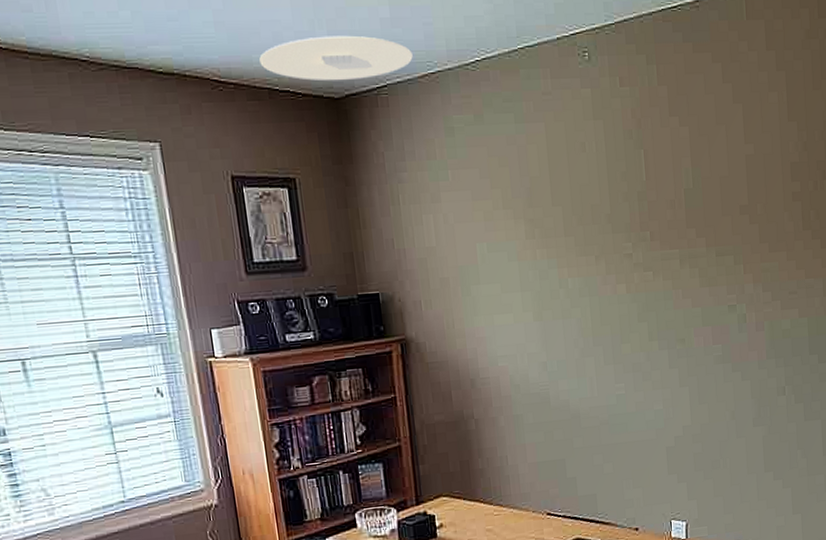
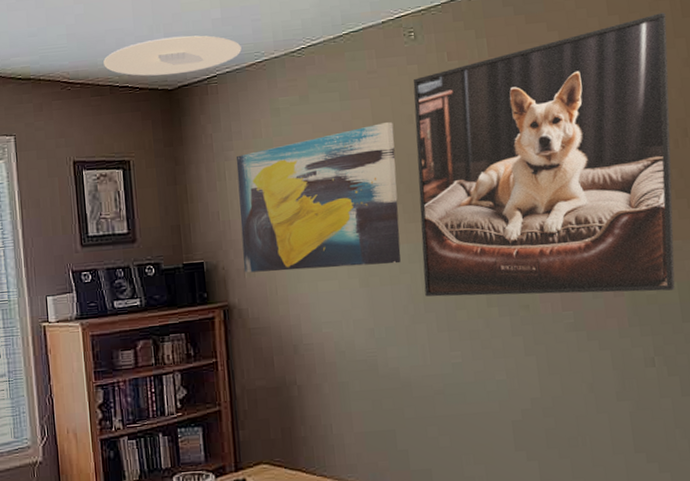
wall art: none [409,149,572,305] -> present [236,122,401,273]
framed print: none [586,52,816,331] -> present [413,12,675,297]

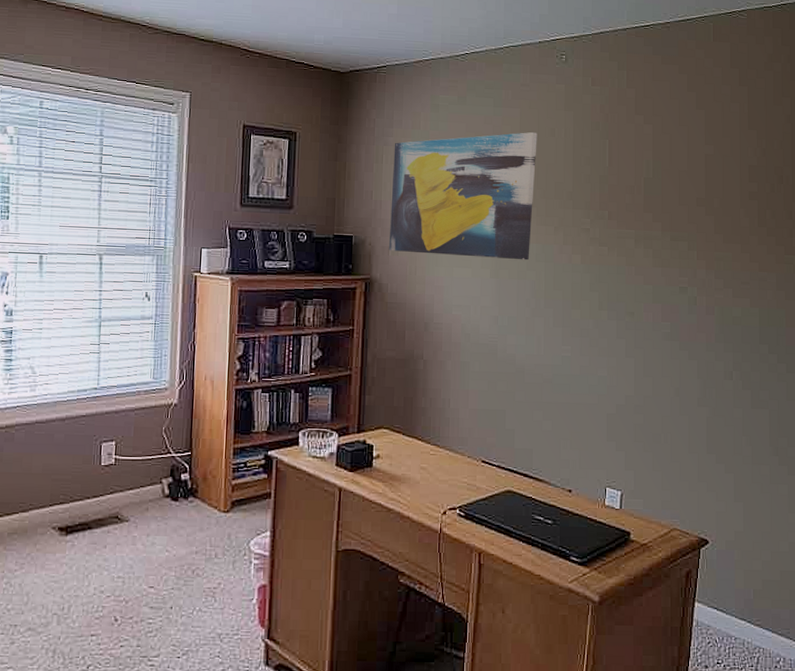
ceiling light: present [103,35,242,76] -> none [283,23,412,59]
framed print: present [413,12,675,297] -> none [546,73,777,315]

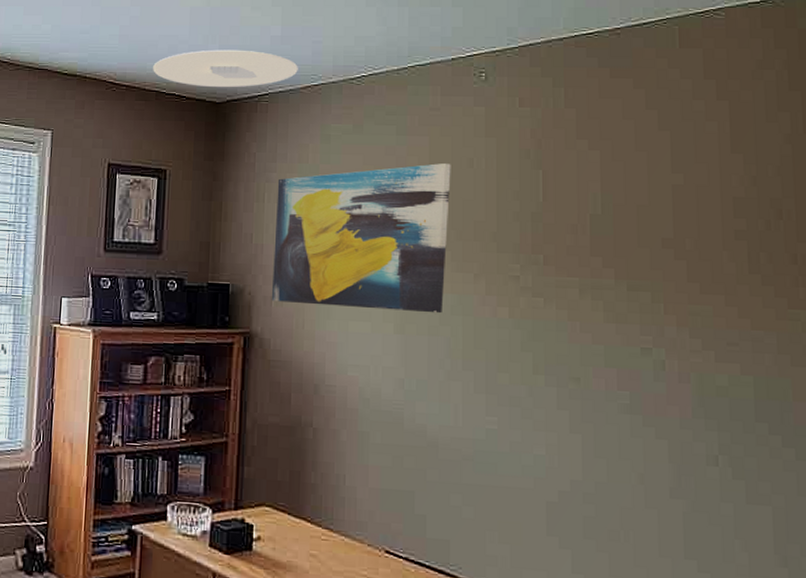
ceiling light: none [283,23,412,59] -> present [153,49,298,88]

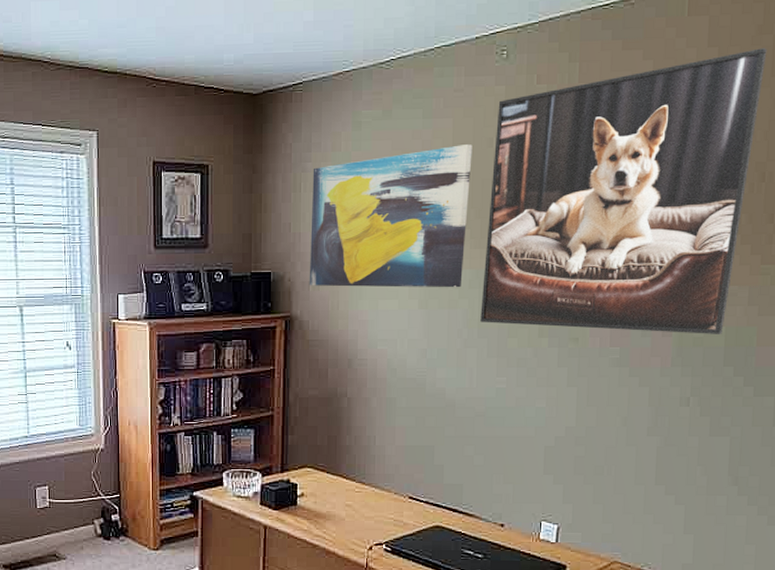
ceiling light: present [153,49,298,88] -> none [191,37,330,79]
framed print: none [465,83,771,385] -> present [480,48,767,334]

